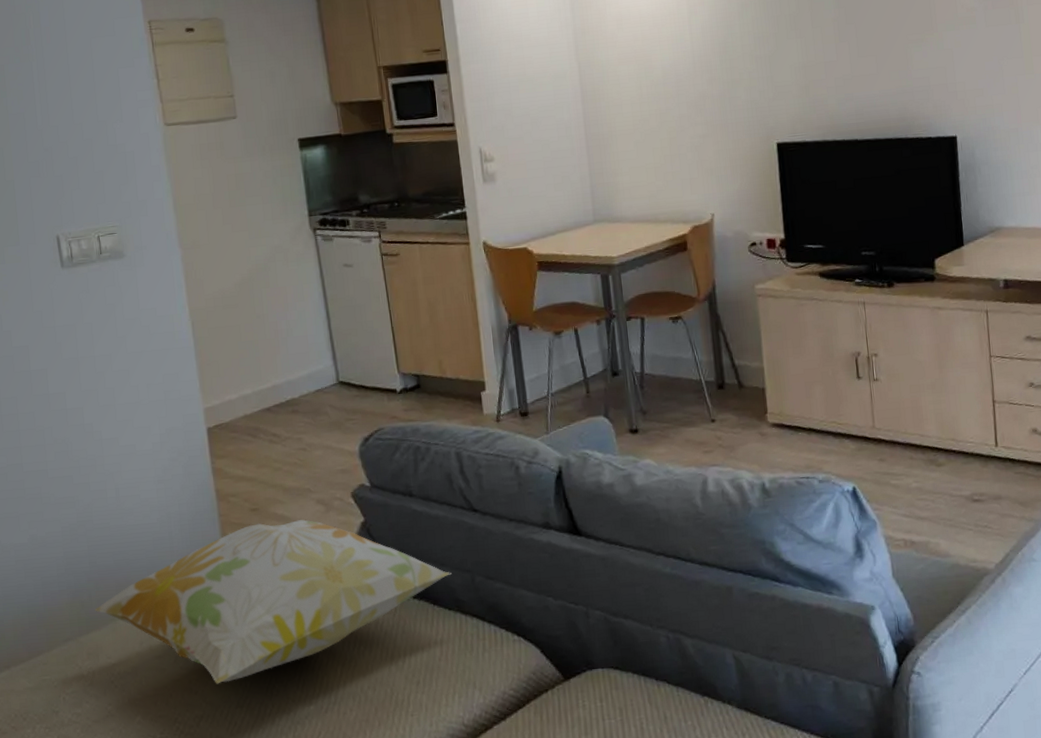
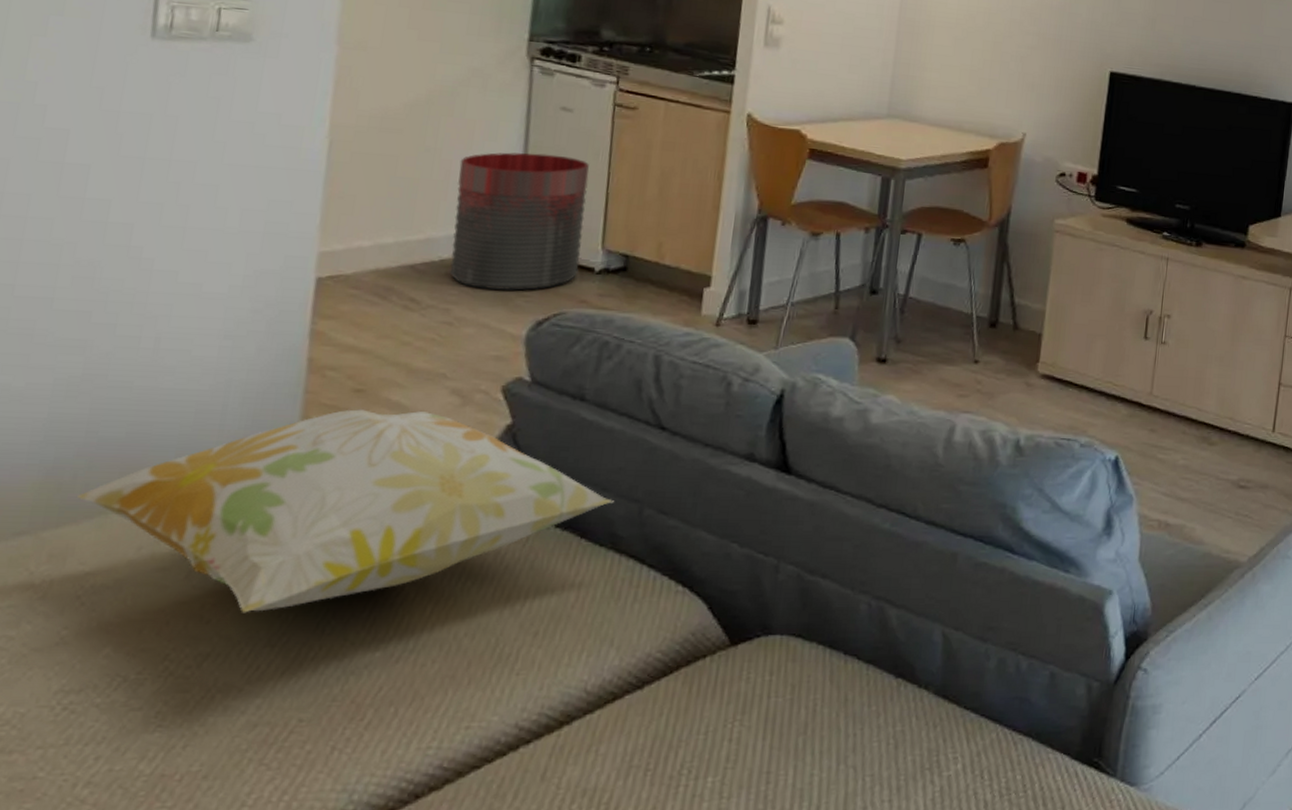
trash can: none [282,303,385,419] -> present [449,152,589,291]

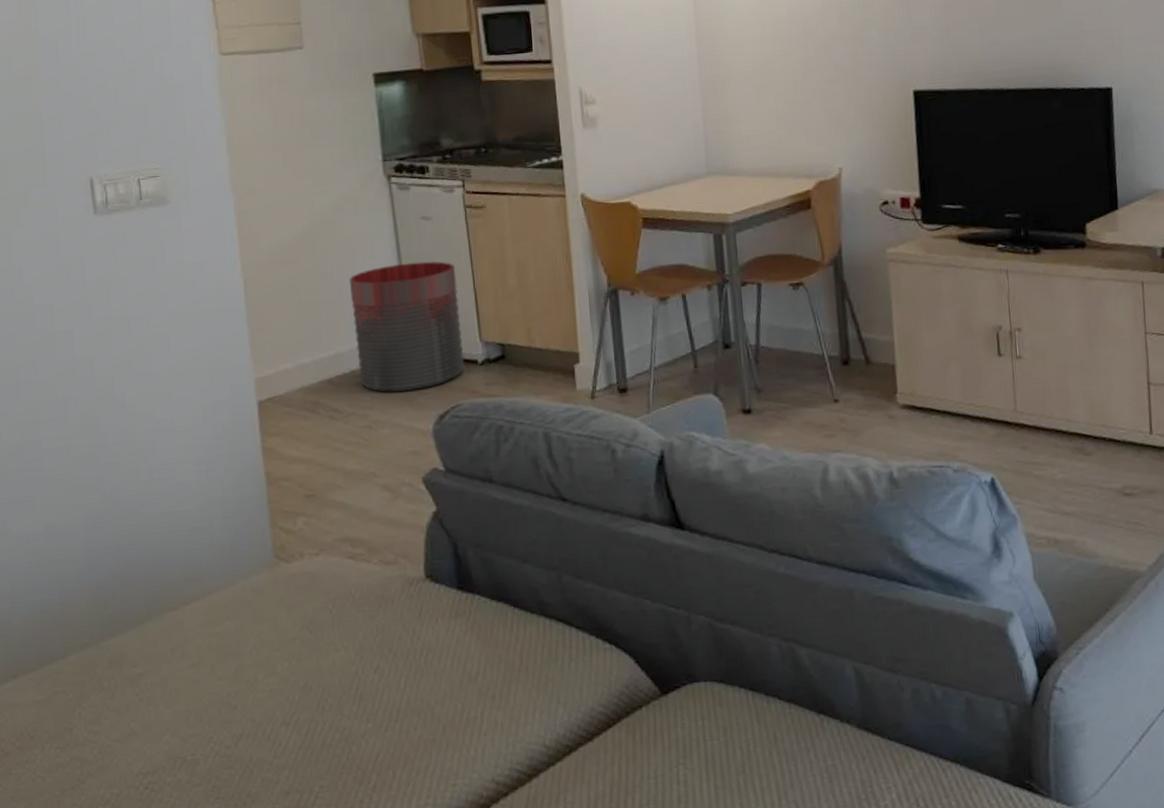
decorative pillow: present [77,409,614,613] -> none [120,508,535,698]

